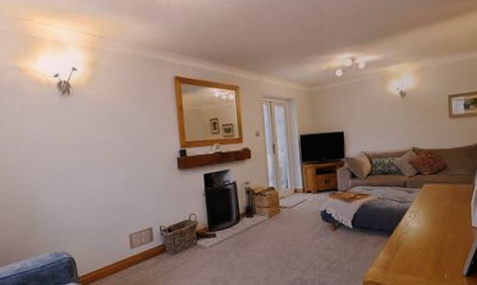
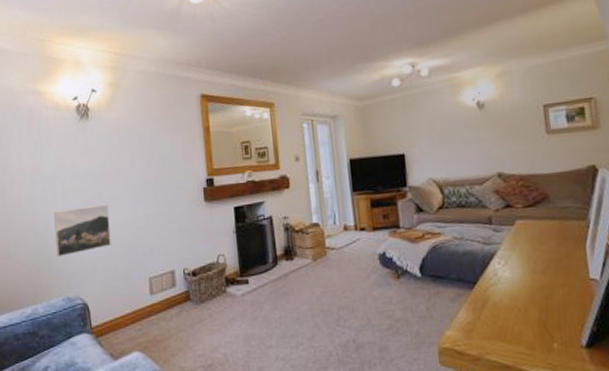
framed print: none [39,172,94,219] -> present [54,205,111,258]

